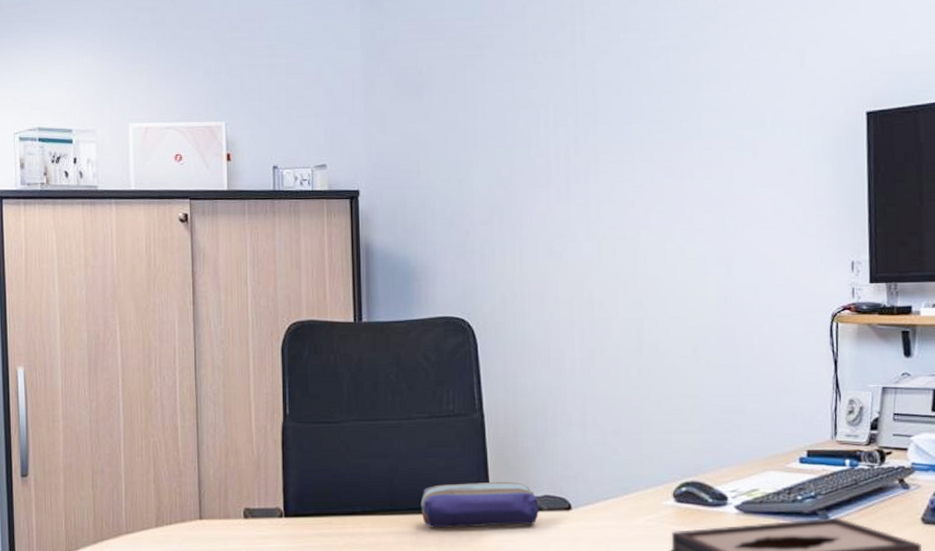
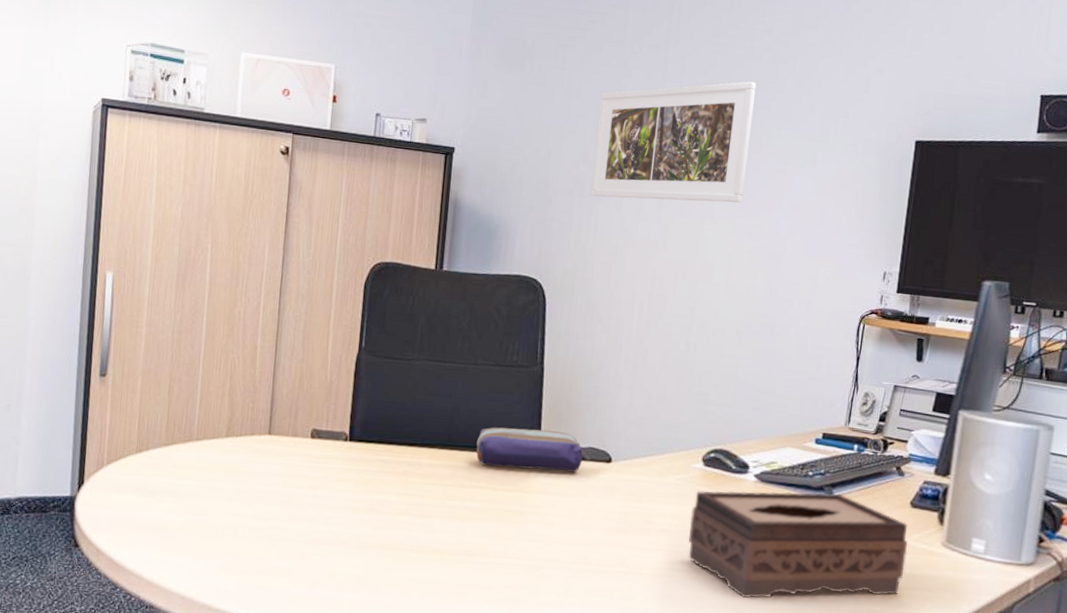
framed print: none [508,74,679,222] -> present [590,81,757,203]

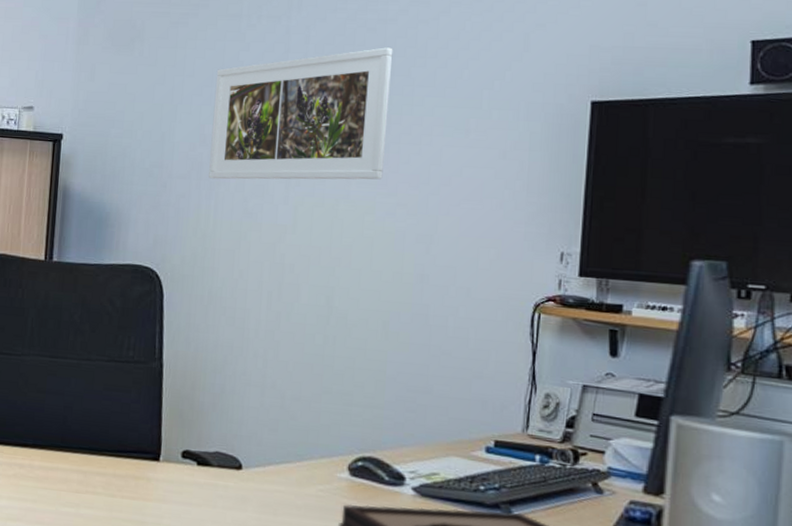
pencil case: present [476,427,584,472] -> none [91,428,210,479]

